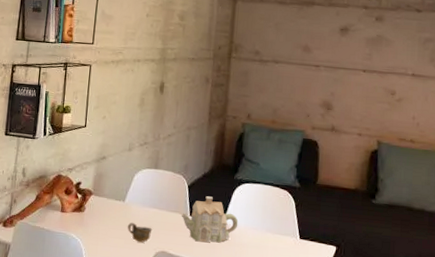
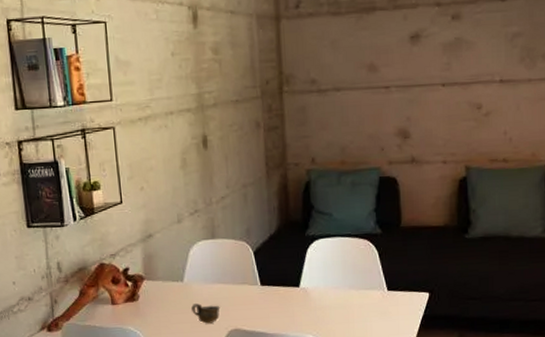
teapot: present [181,196,239,243] -> none [250,260,317,313]

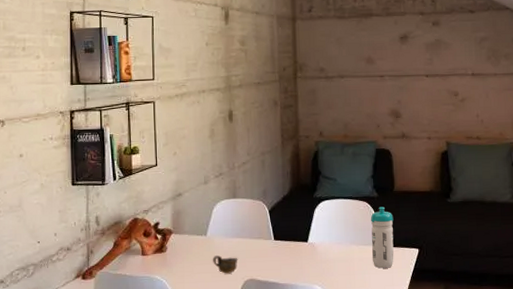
water bottle: none [372,245,400,316] -> present [370,207,394,269]

